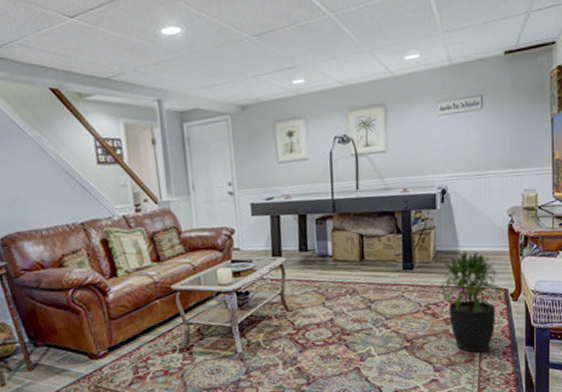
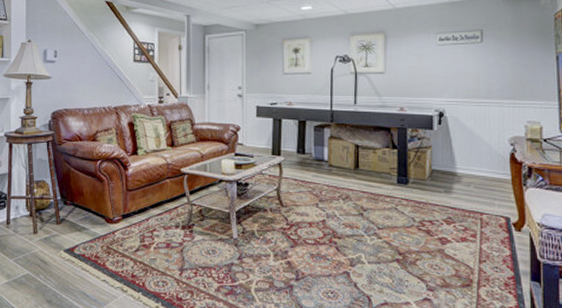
potted plant: present [438,250,506,353] -> none [433,173,507,279]

